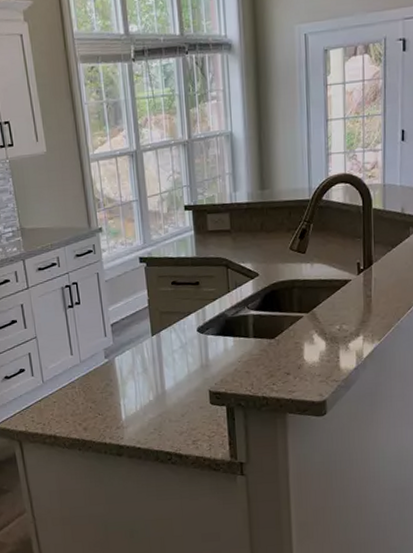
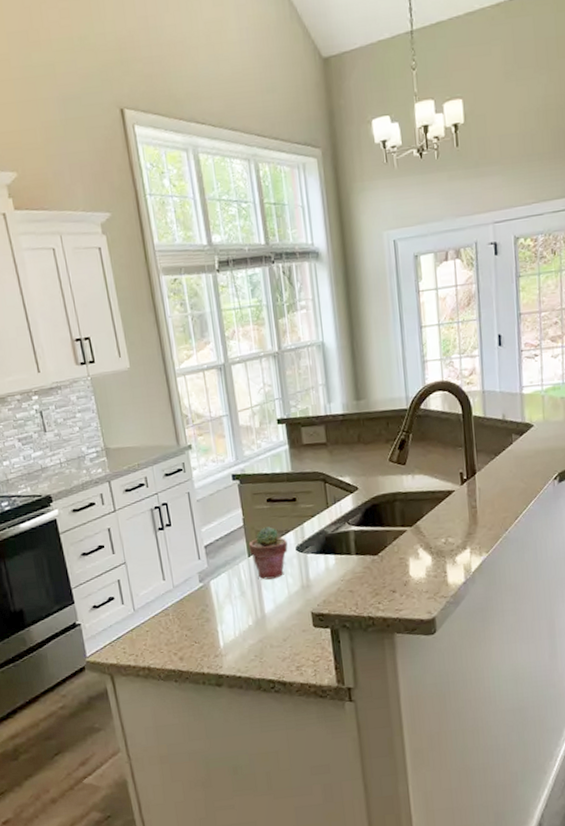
potted succulent: none [152,308,190,358] -> present [249,526,288,580]

